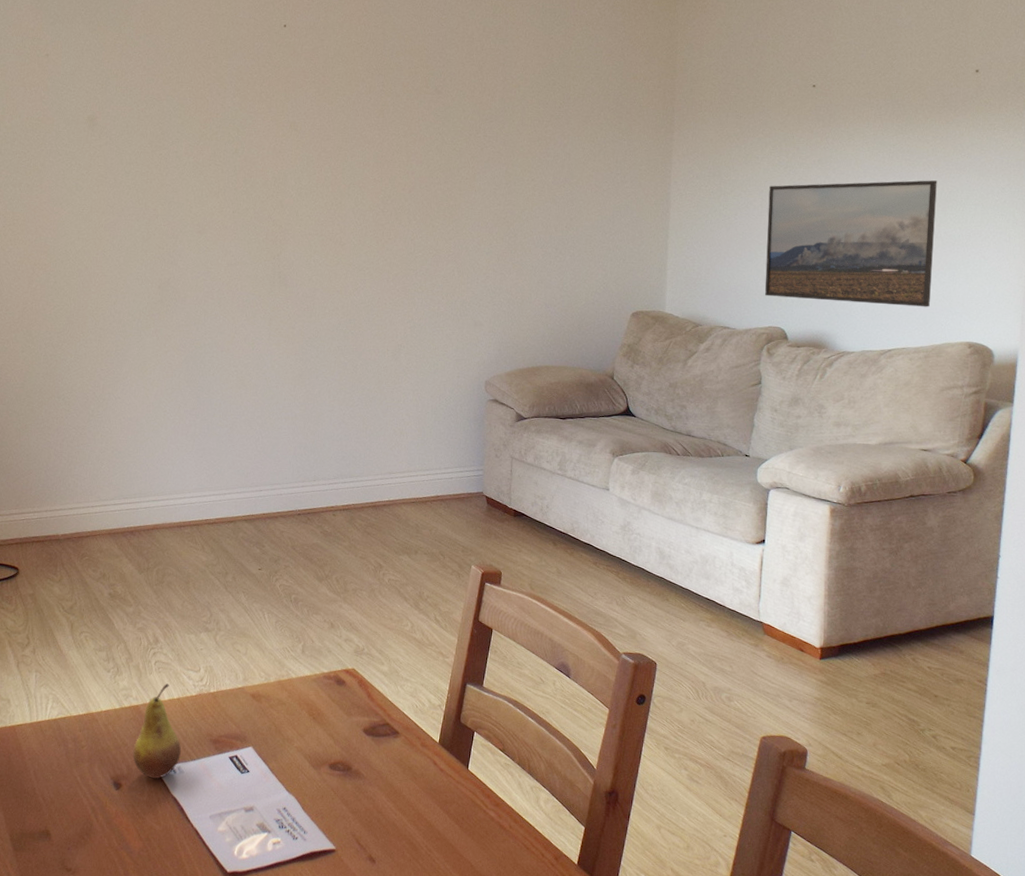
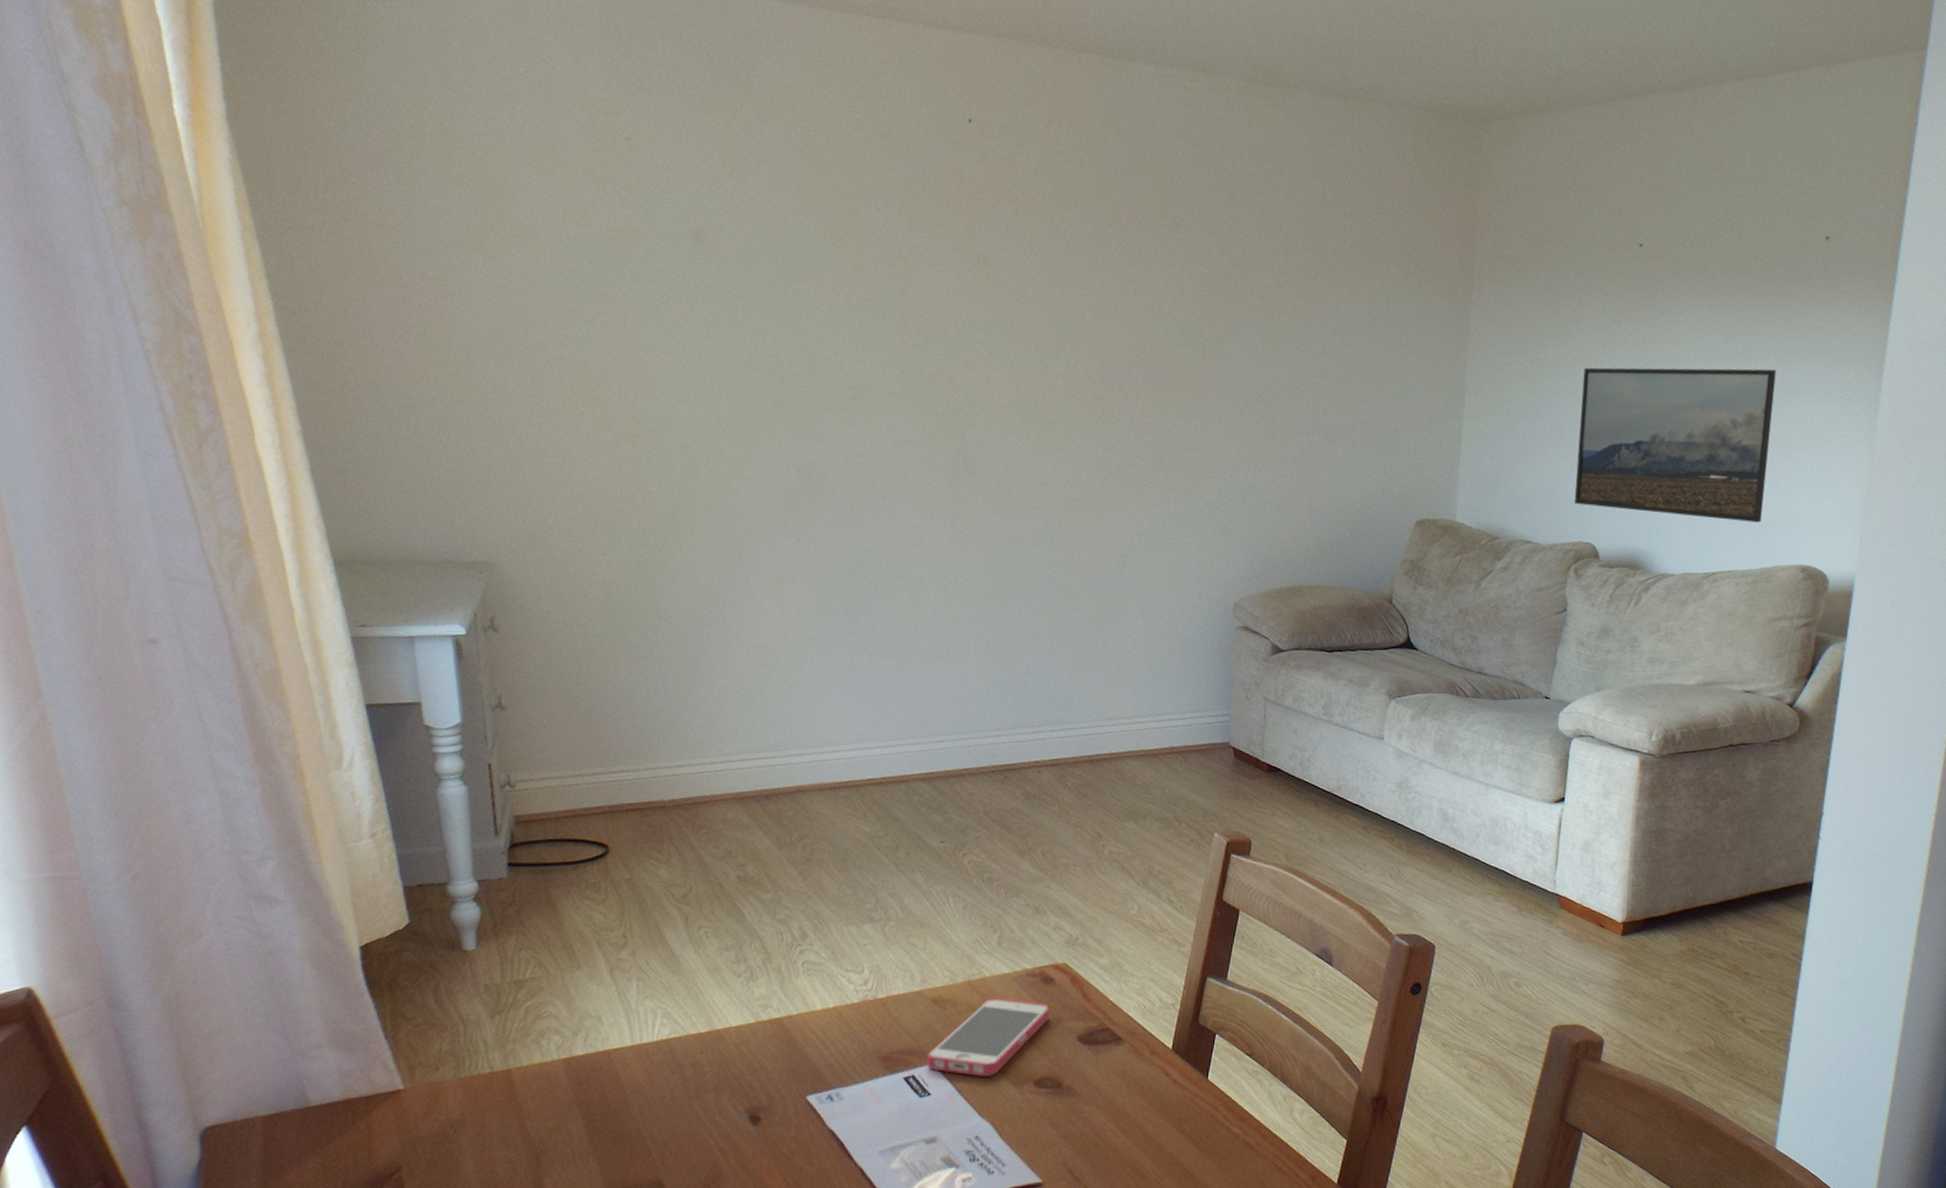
fruit: present [132,683,181,778] -> none [773,989,840,1108]
smartphone: none [247,694,343,759] -> present [927,997,1051,1076]

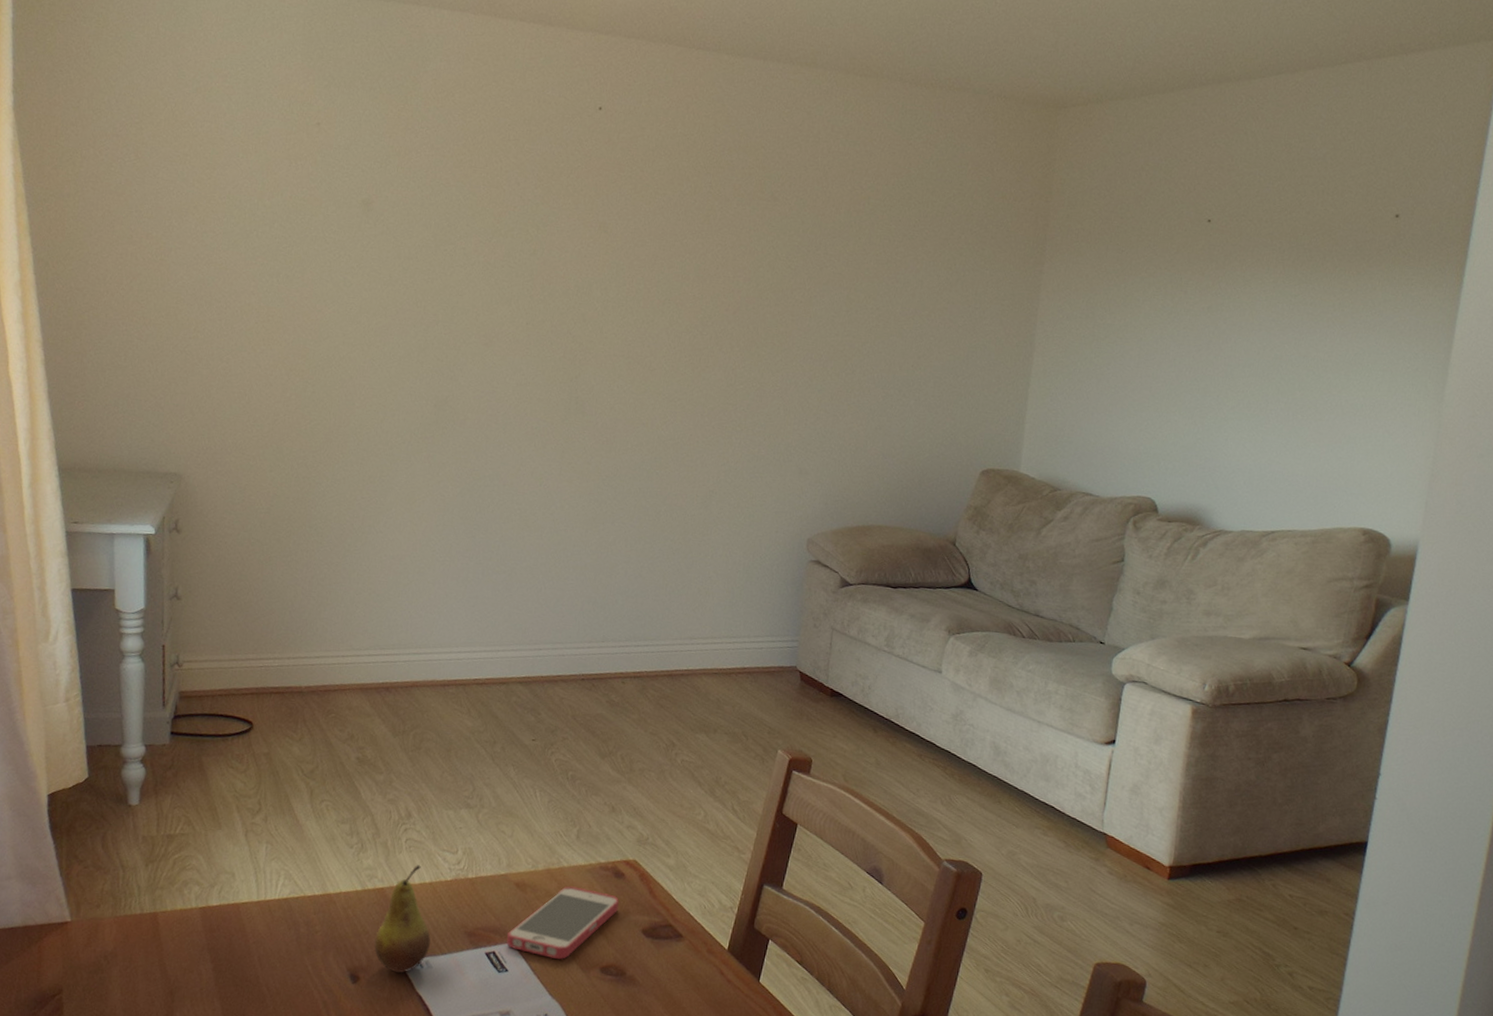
fruit: none [773,989,840,1108] -> present [373,865,431,973]
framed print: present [1574,367,1776,523] -> none [1135,333,1342,486]

